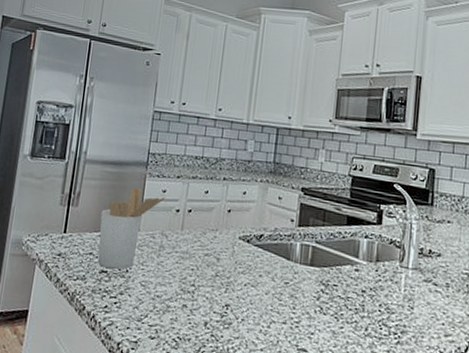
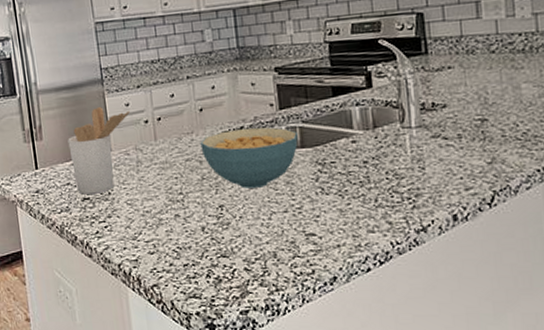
cereal bowl: none [221,235,310,296] -> present [200,127,298,189]

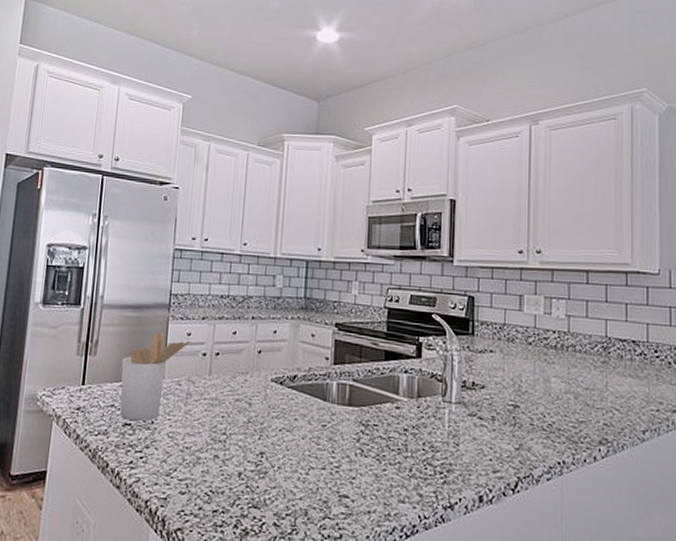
cereal bowl: present [200,127,298,189] -> none [252,377,347,440]

